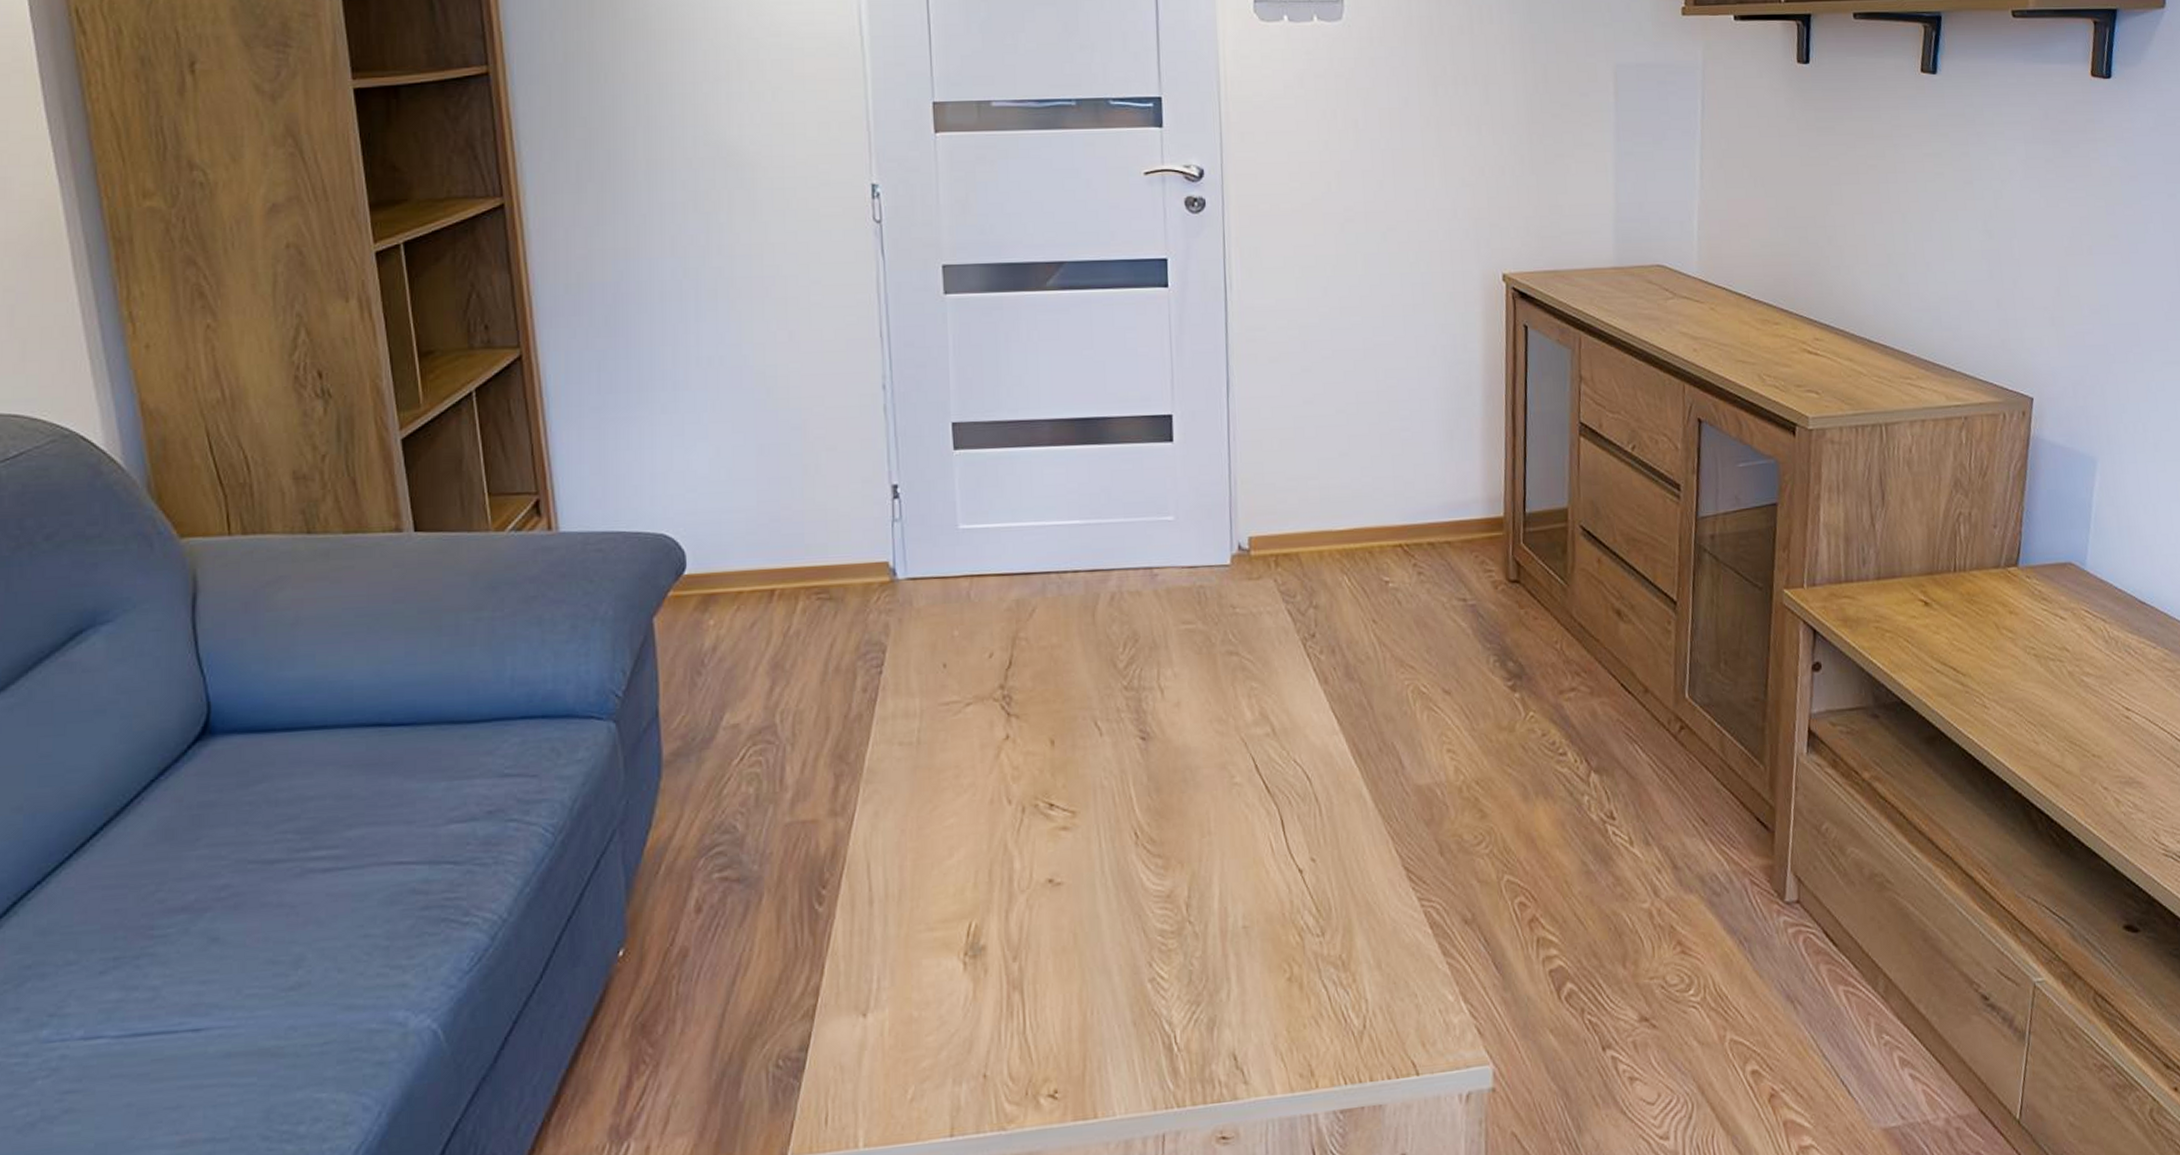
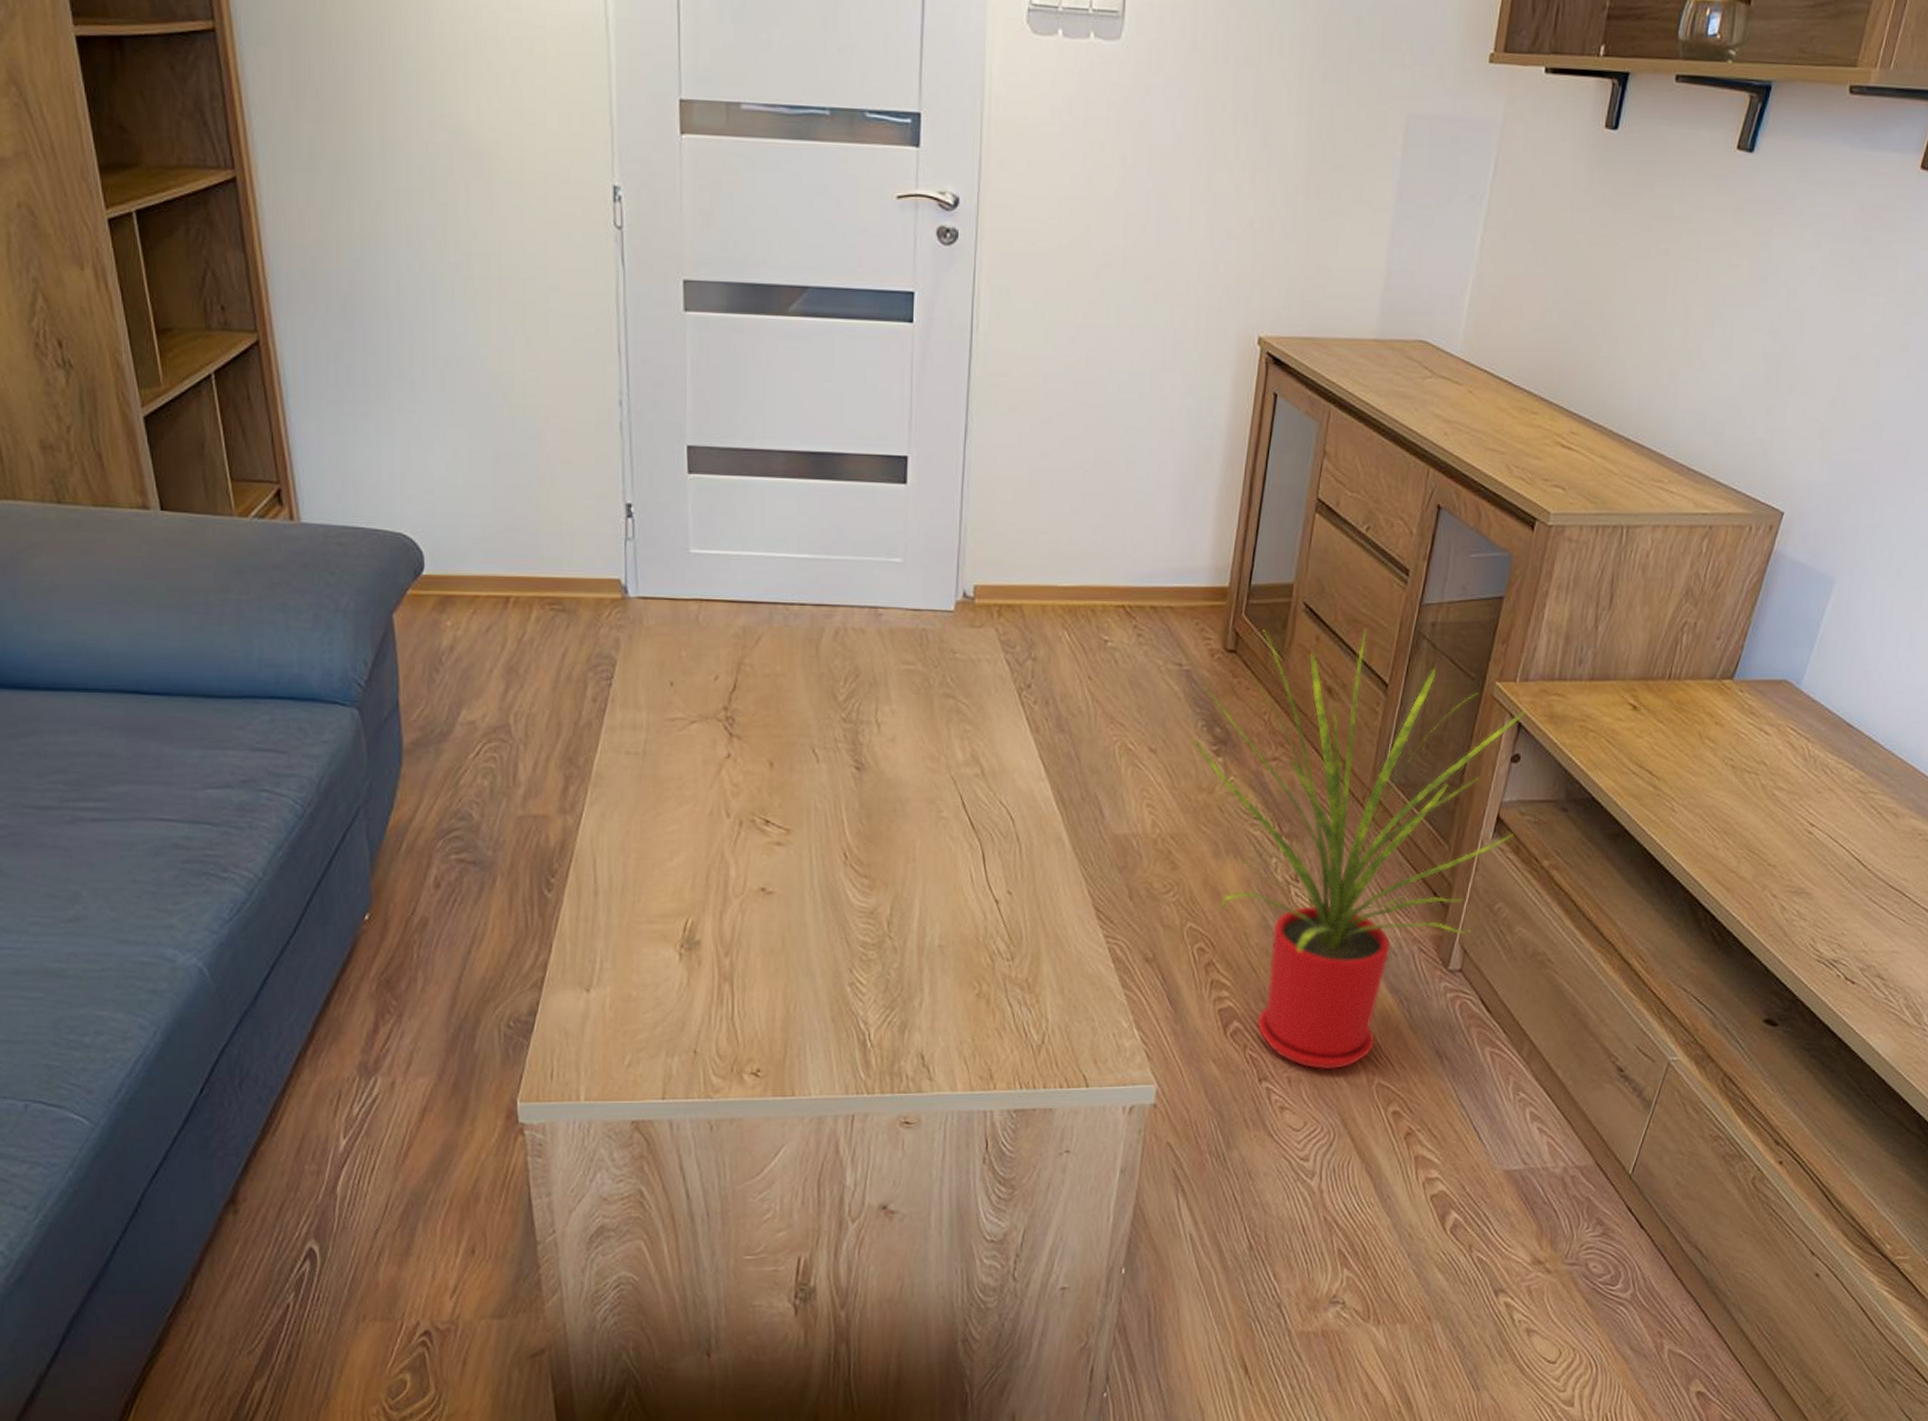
house plant: none [1485,547,1829,1030] -> present [1192,628,1528,1070]

